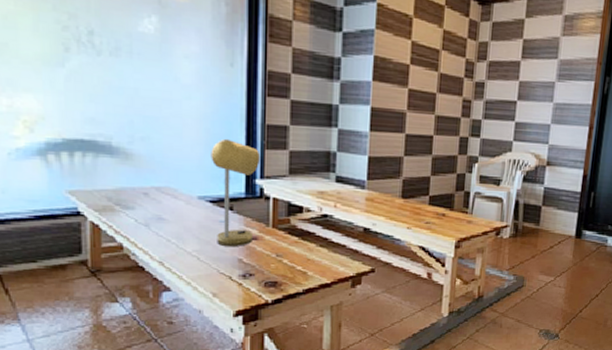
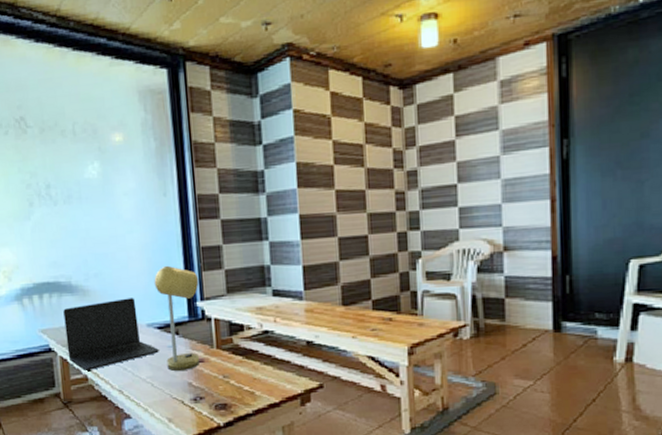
laptop: none [99,167,209,240] -> present [63,298,159,372]

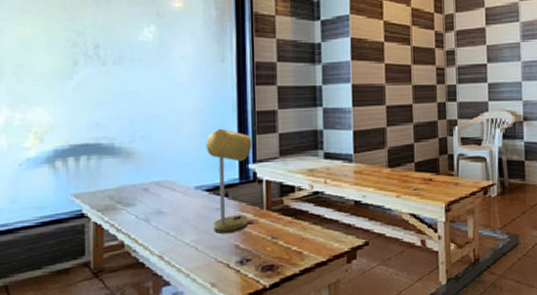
laptop: present [63,298,159,372] -> none [102,160,206,238]

